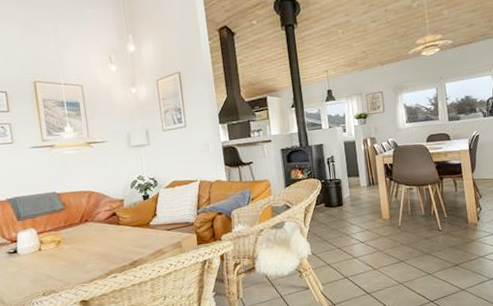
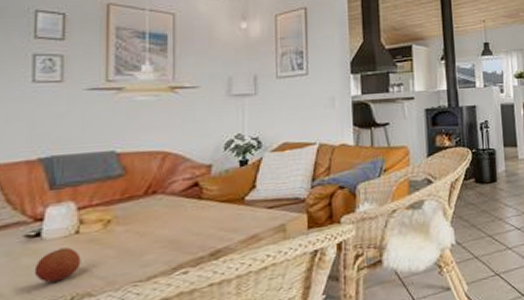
fruit: none [16,260,46,284] -> present [34,247,81,283]

